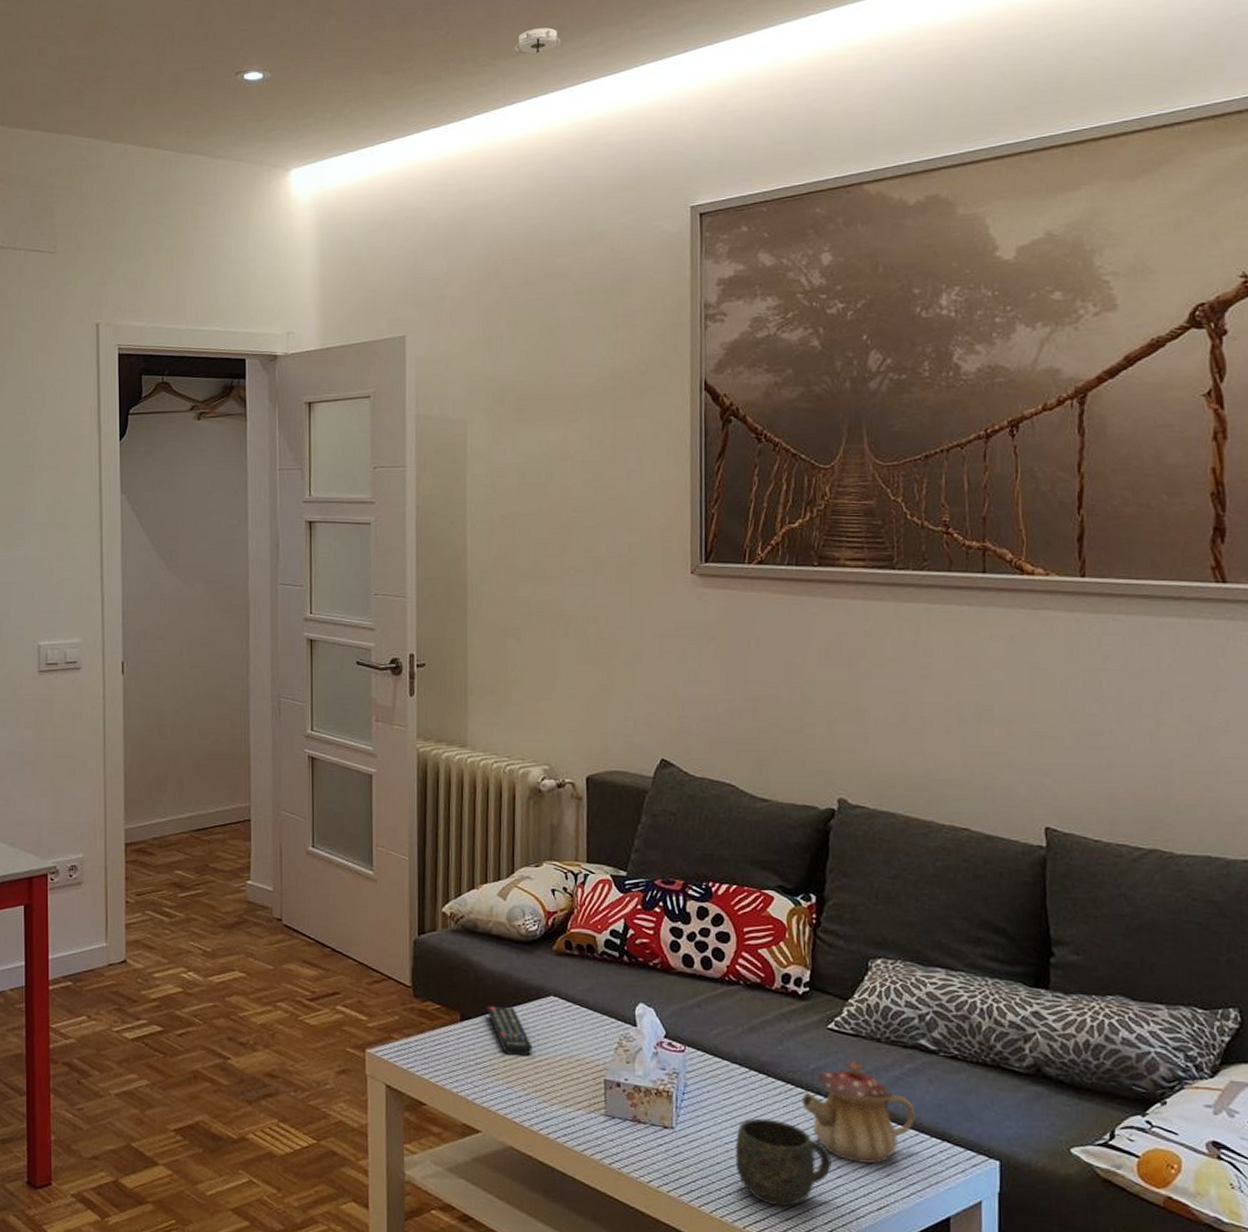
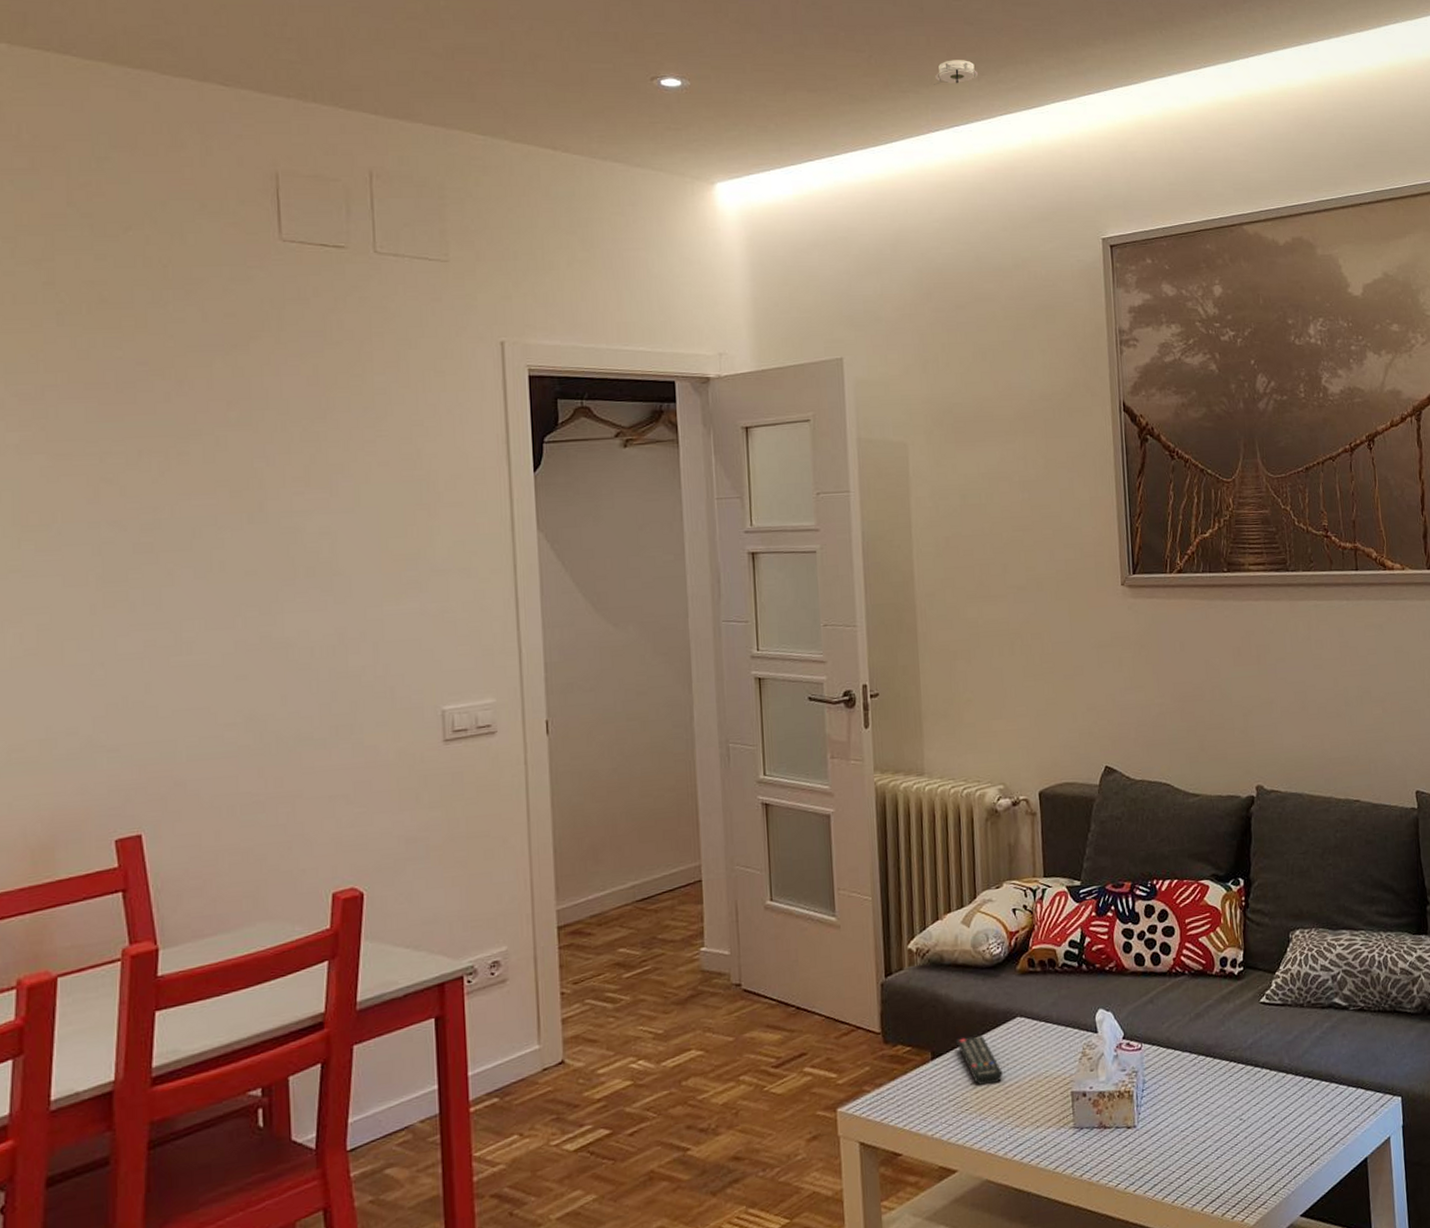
mug: present [735,1118,832,1207] -> none [1190,1098,1271,1182]
teapot: present [801,1061,916,1164] -> none [1243,1029,1335,1125]

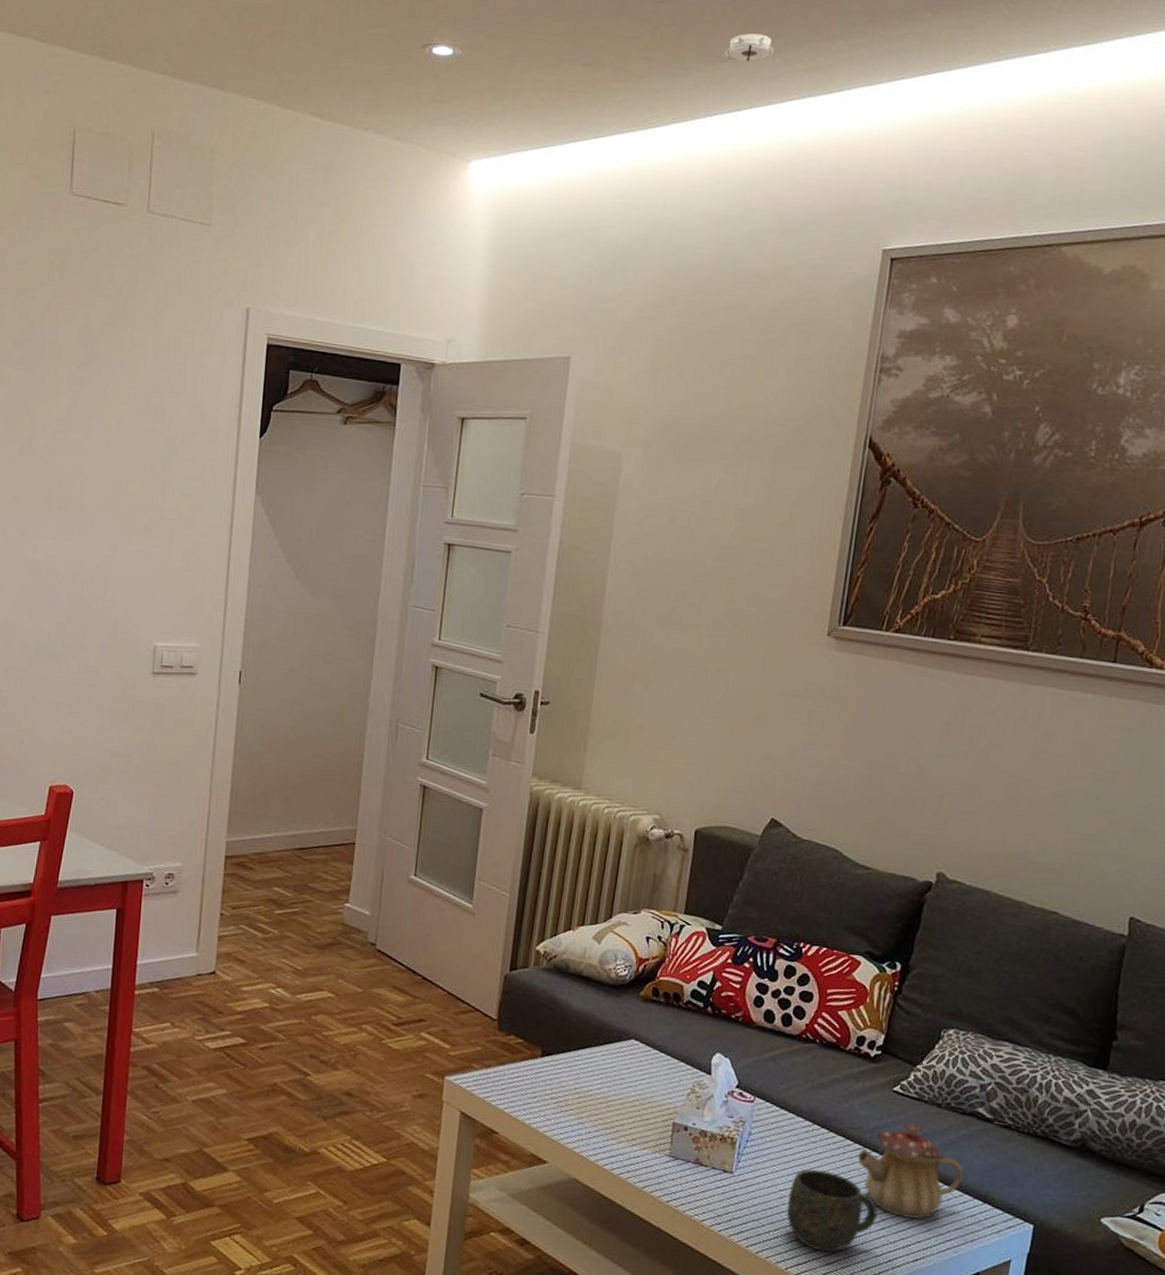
remote control: present [955,1035,1003,1086] -> none [567,1044,608,1095]
mug: none [1190,1098,1271,1182] -> present [786,1169,878,1253]
teapot: none [1243,1029,1335,1125] -> present [857,1123,964,1219]

